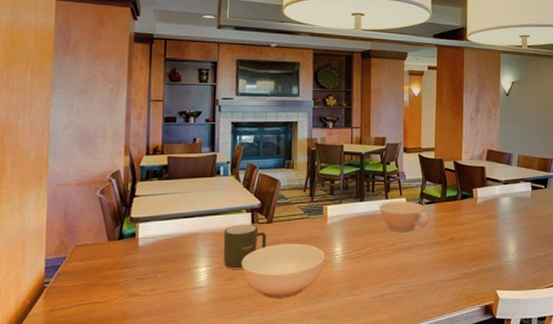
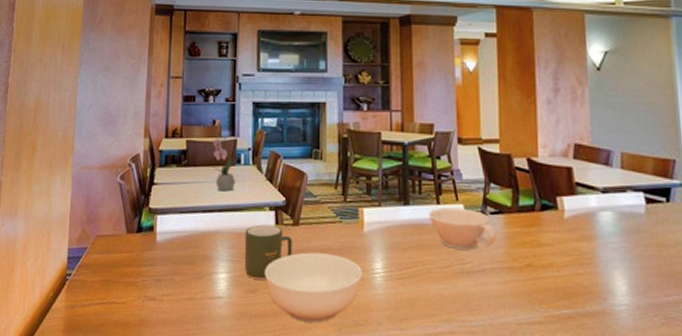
flower arrangement: none [194,146,218,199] -> present [213,129,238,192]

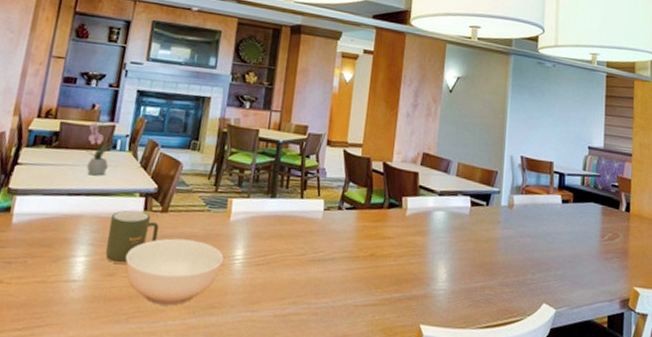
cup: present [428,207,498,250] -> none [291,201,349,240]

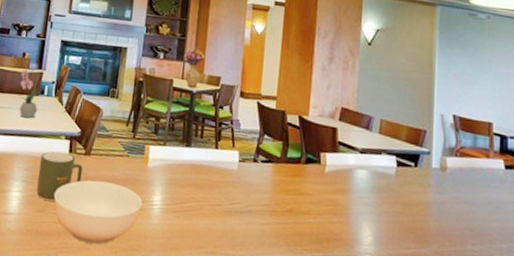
flower arrangement: none [271,95,293,138] -> present [184,47,206,88]

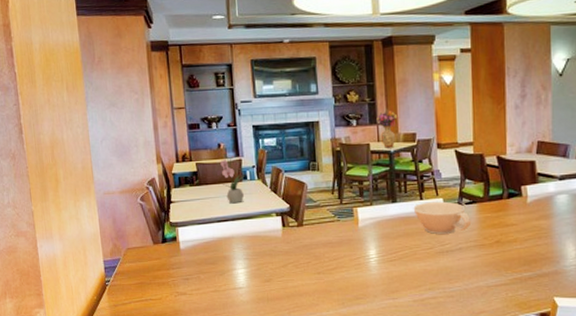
mug: present [36,151,83,202] -> none [256,227,299,272]
bowl: present [53,180,142,245] -> none [276,246,359,300]
cup: none [206,152,266,192] -> present [413,201,472,234]

